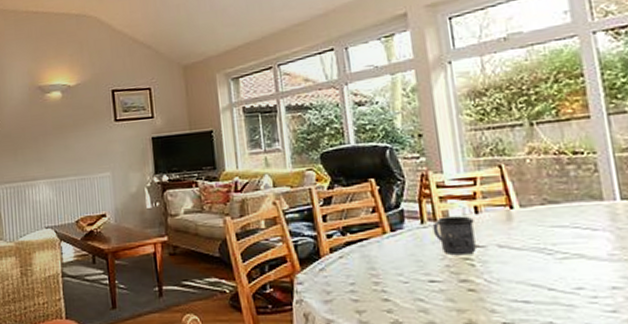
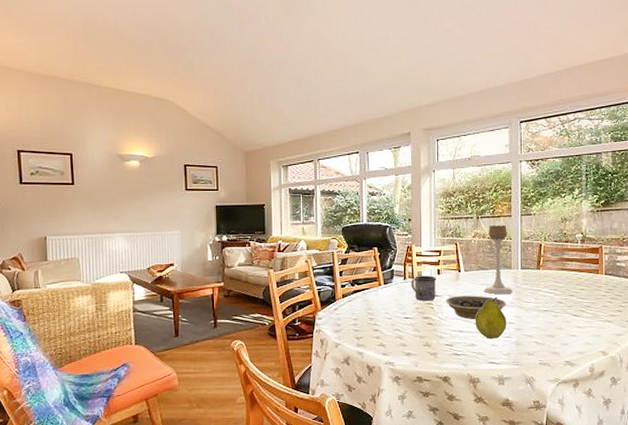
bowl: none [494,244,603,284] -> present [446,295,507,320]
fruit: none [548,246,609,315] -> present [475,297,507,340]
candle holder: none [551,132,612,242] -> present [483,225,513,295]

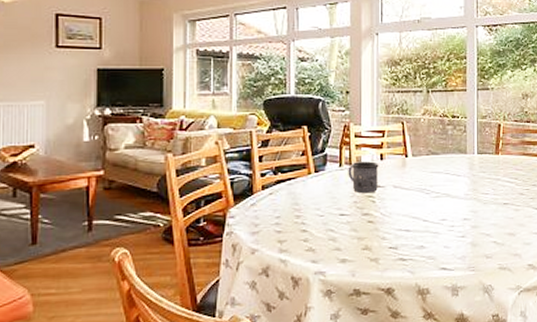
bowl: present [446,295,507,320] -> none [390,186,461,216]
fruit: present [475,297,507,340] -> none [424,188,461,240]
candle holder: present [483,225,513,295] -> none [434,101,469,185]

